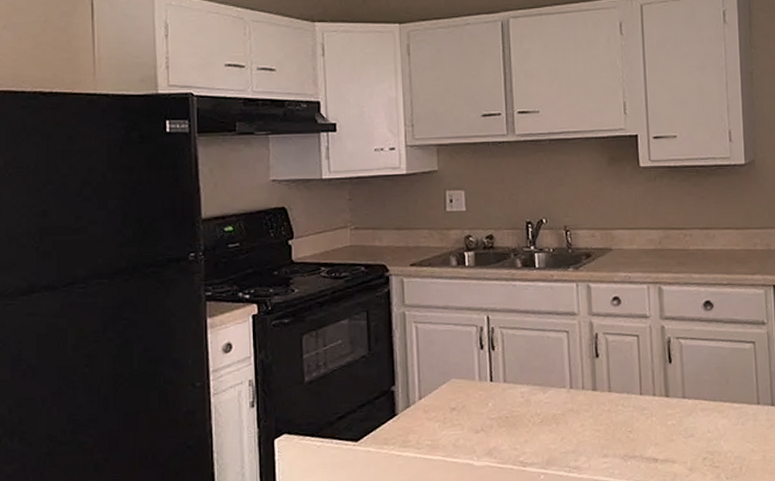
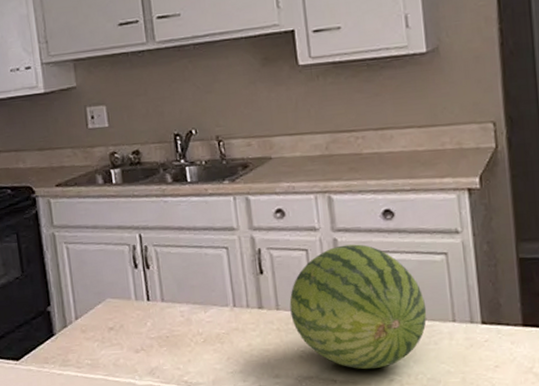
fruit: none [620,331,737,449] -> present [289,244,427,370]

